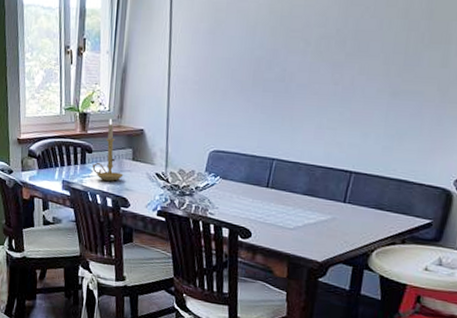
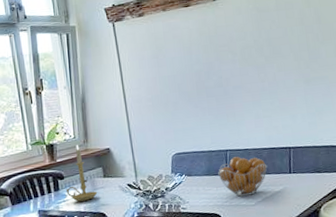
fruit basket: none [257,169,318,217] -> present [218,156,268,197]

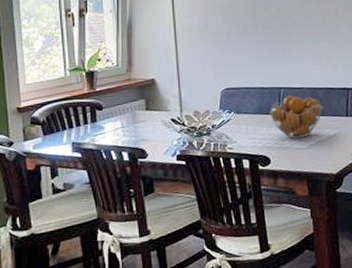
candle holder: present [66,144,98,202] -> none [104,73,138,135]

